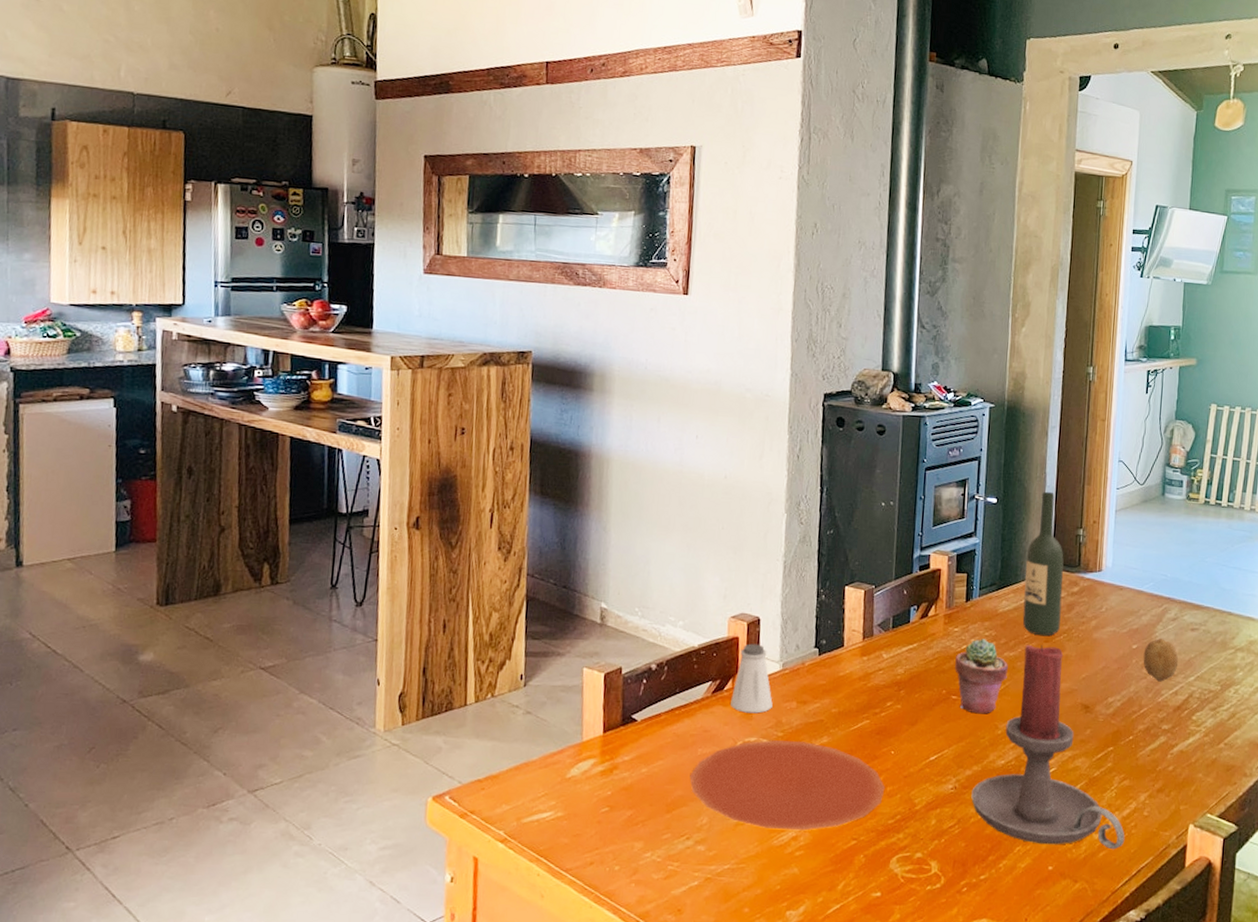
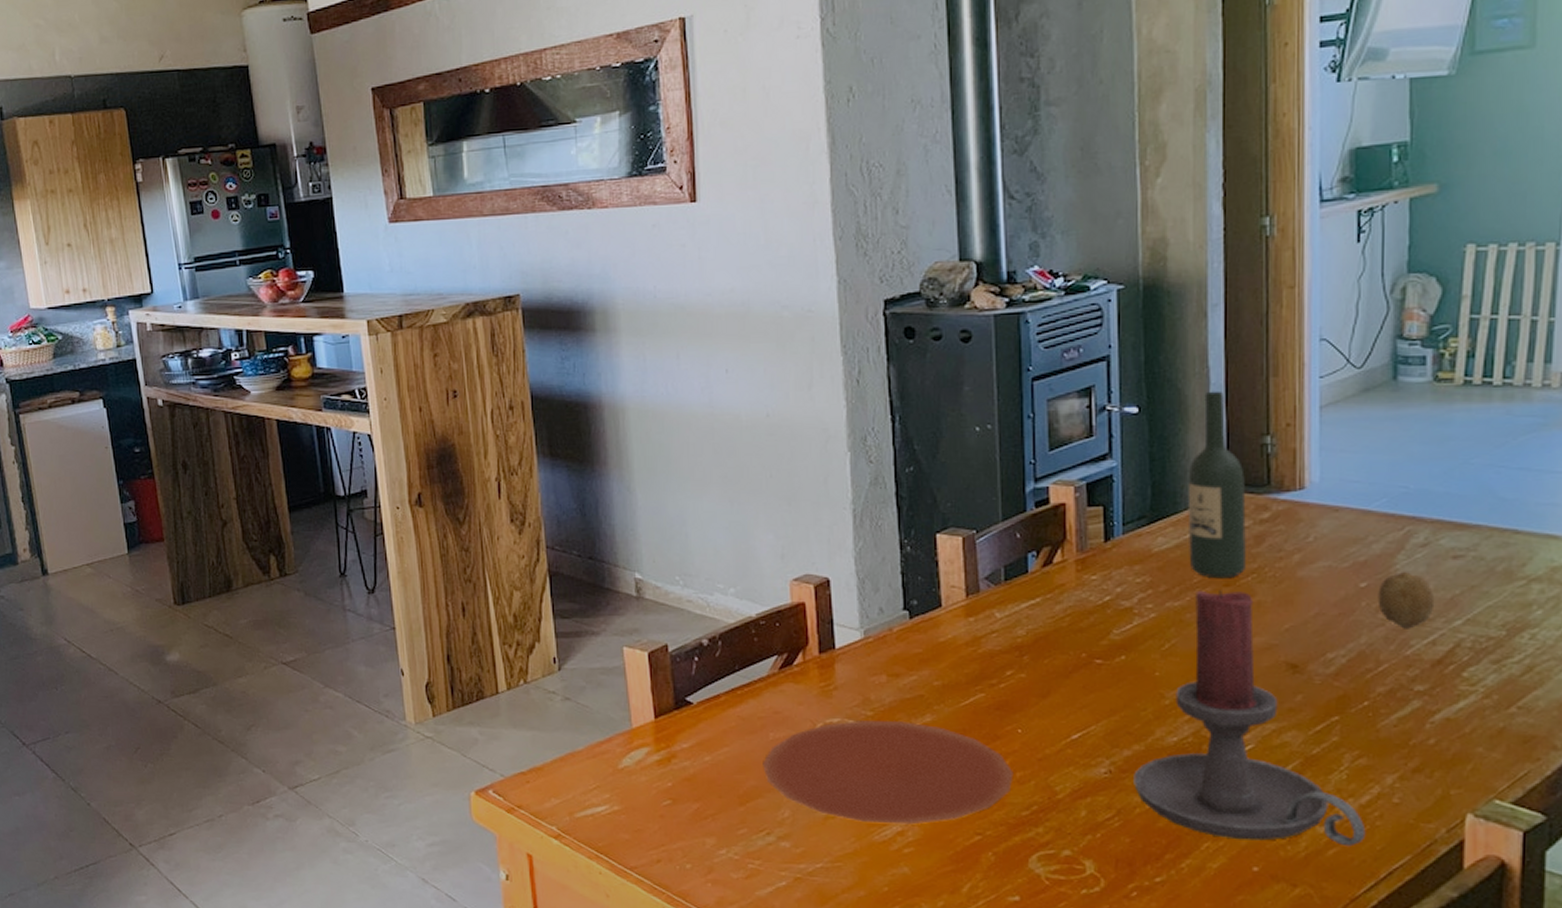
saltshaker: present [730,643,773,714] -> none [803,609,856,690]
potted succulent: present [955,639,1008,714] -> none [1096,587,1173,681]

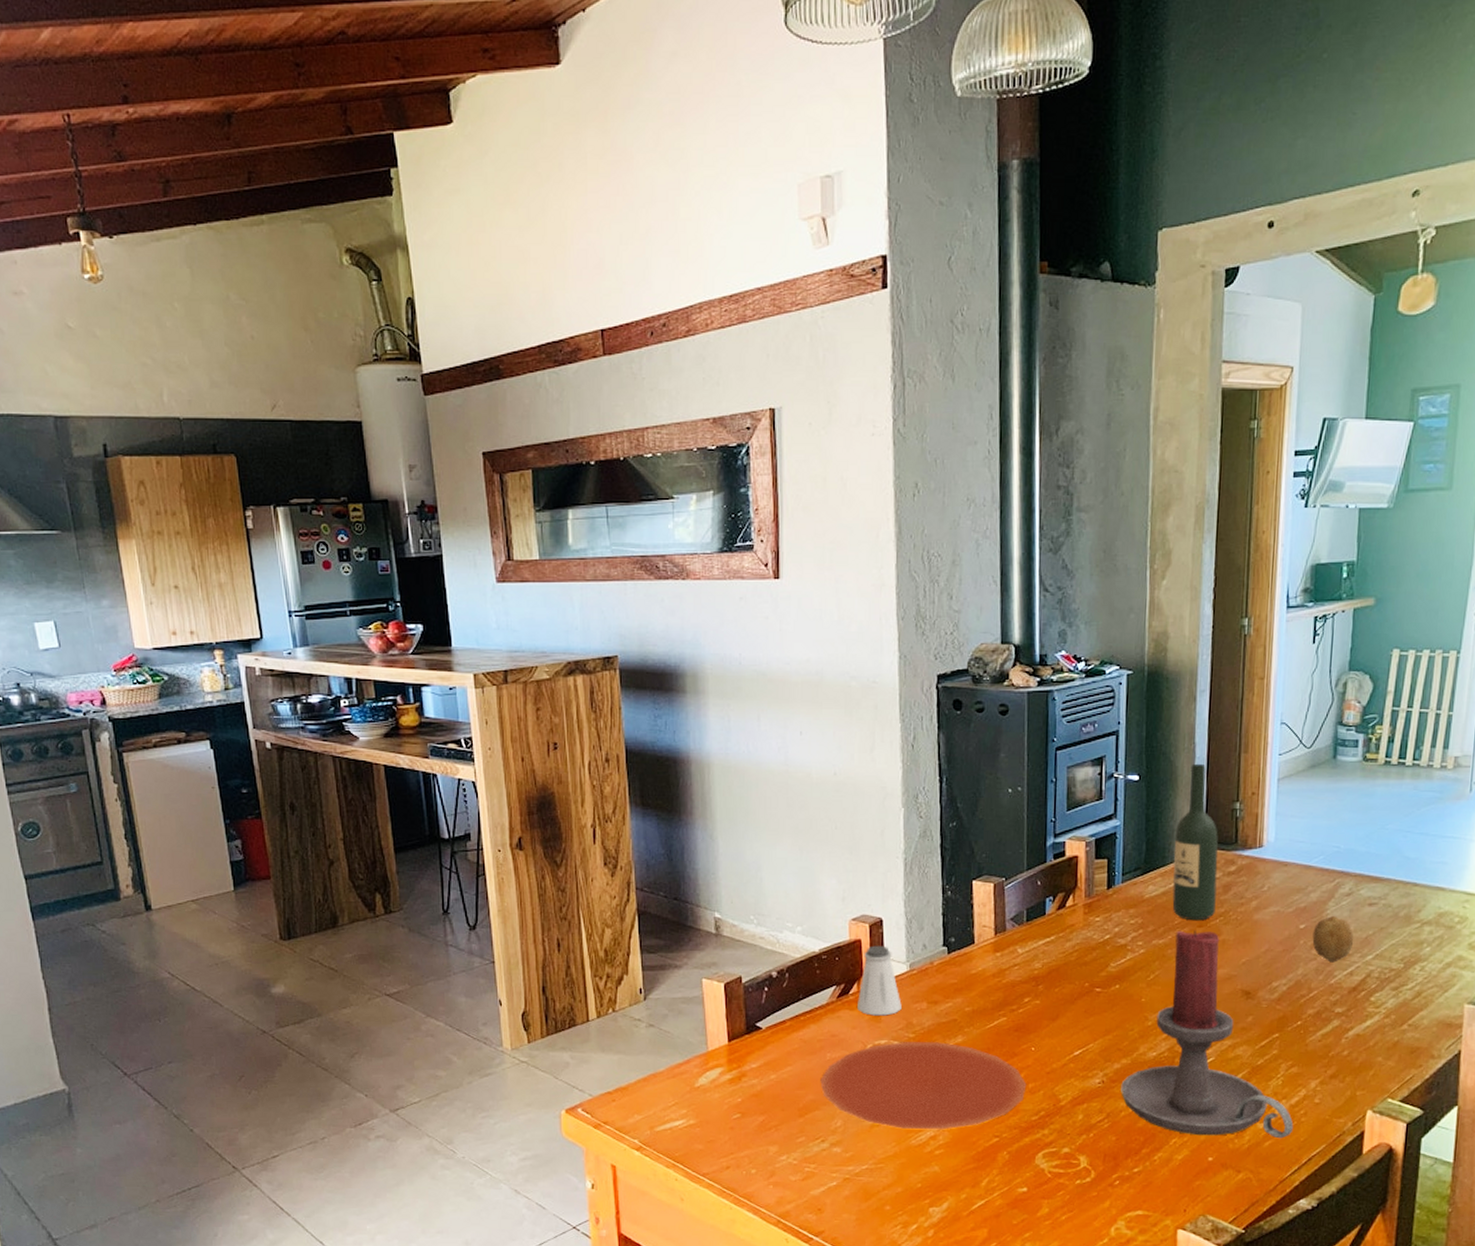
saltshaker: none [803,609,856,690] -> present [857,945,902,1016]

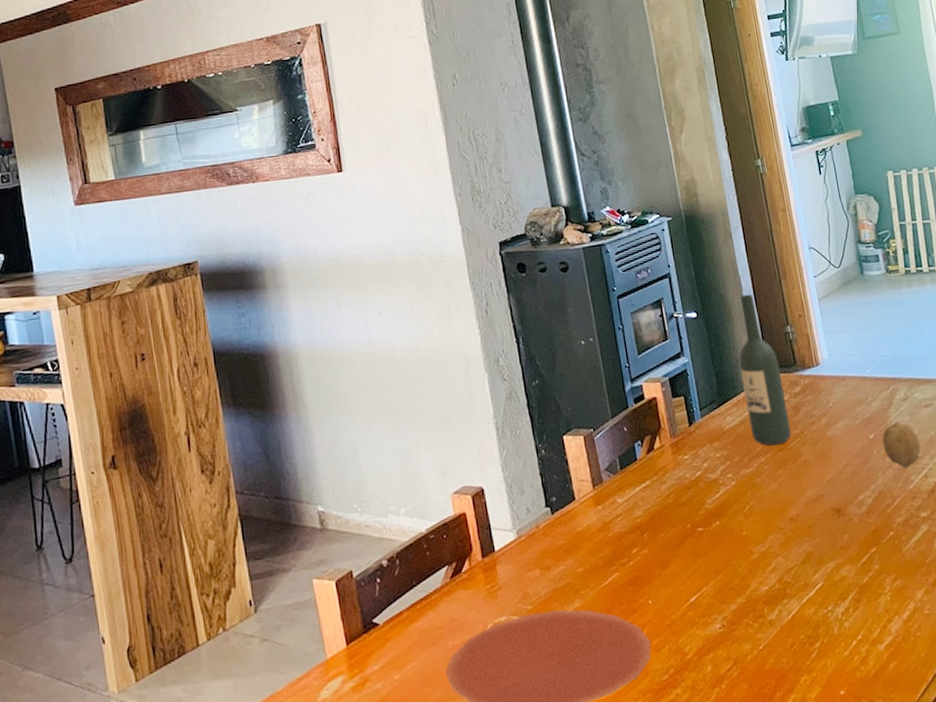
saltshaker: present [857,945,902,1016] -> none [470,515,516,593]
candle holder: present [1121,930,1294,1139] -> none [741,454,913,670]

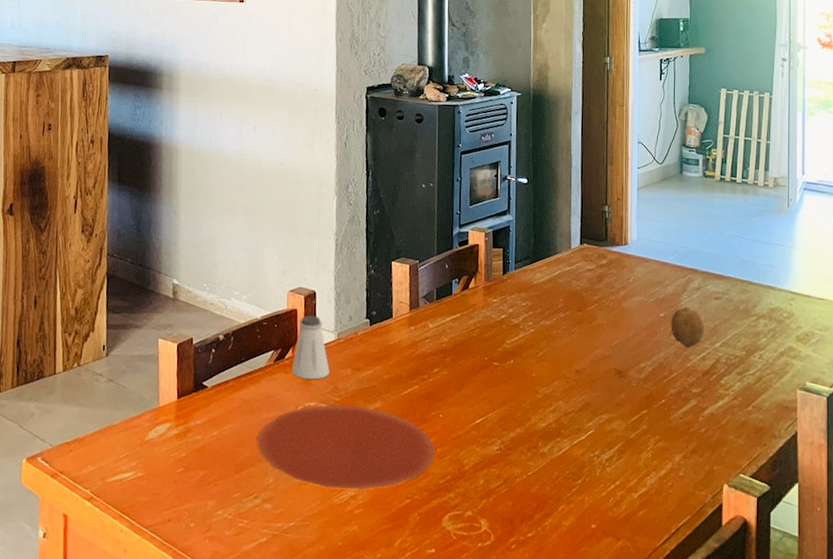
saltshaker: none [470,515,516,593] -> present [291,315,330,380]
wine bottle: present [739,294,792,446] -> none [556,171,592,306]

